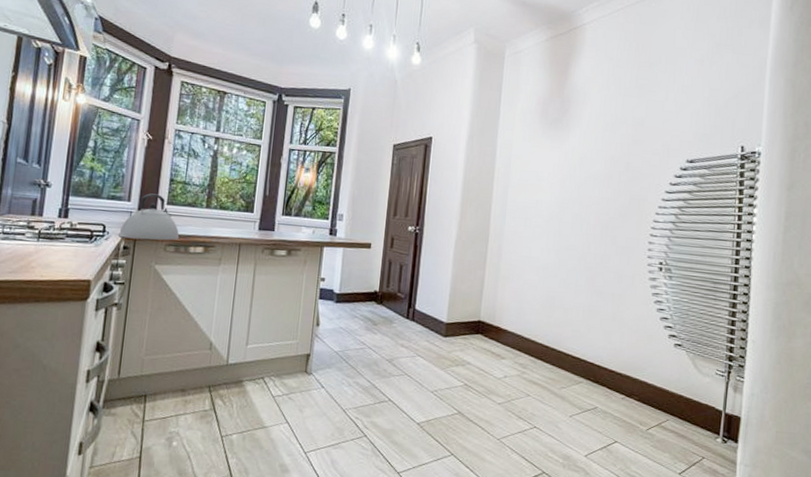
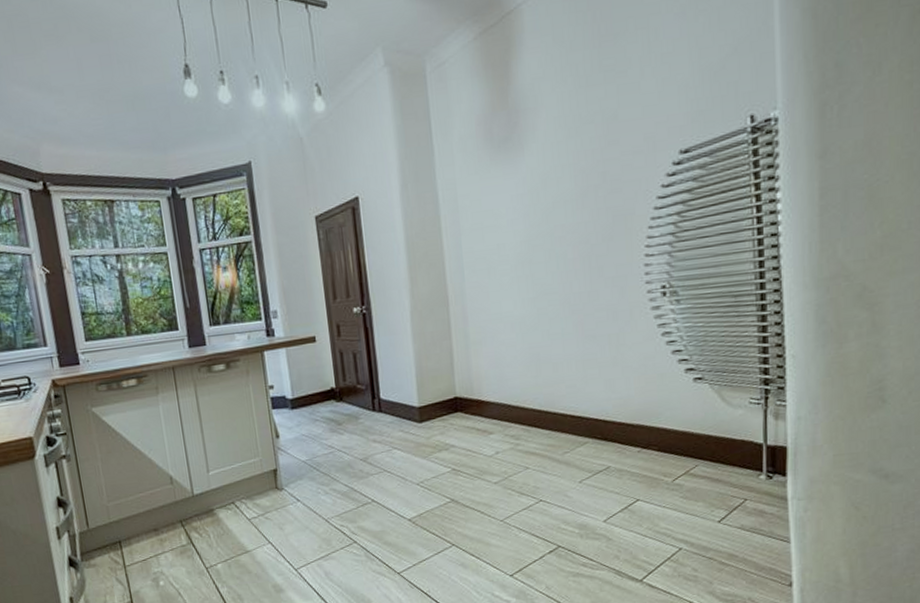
kettle: present [119,193,180,241] -> none [45,332,109,387]

